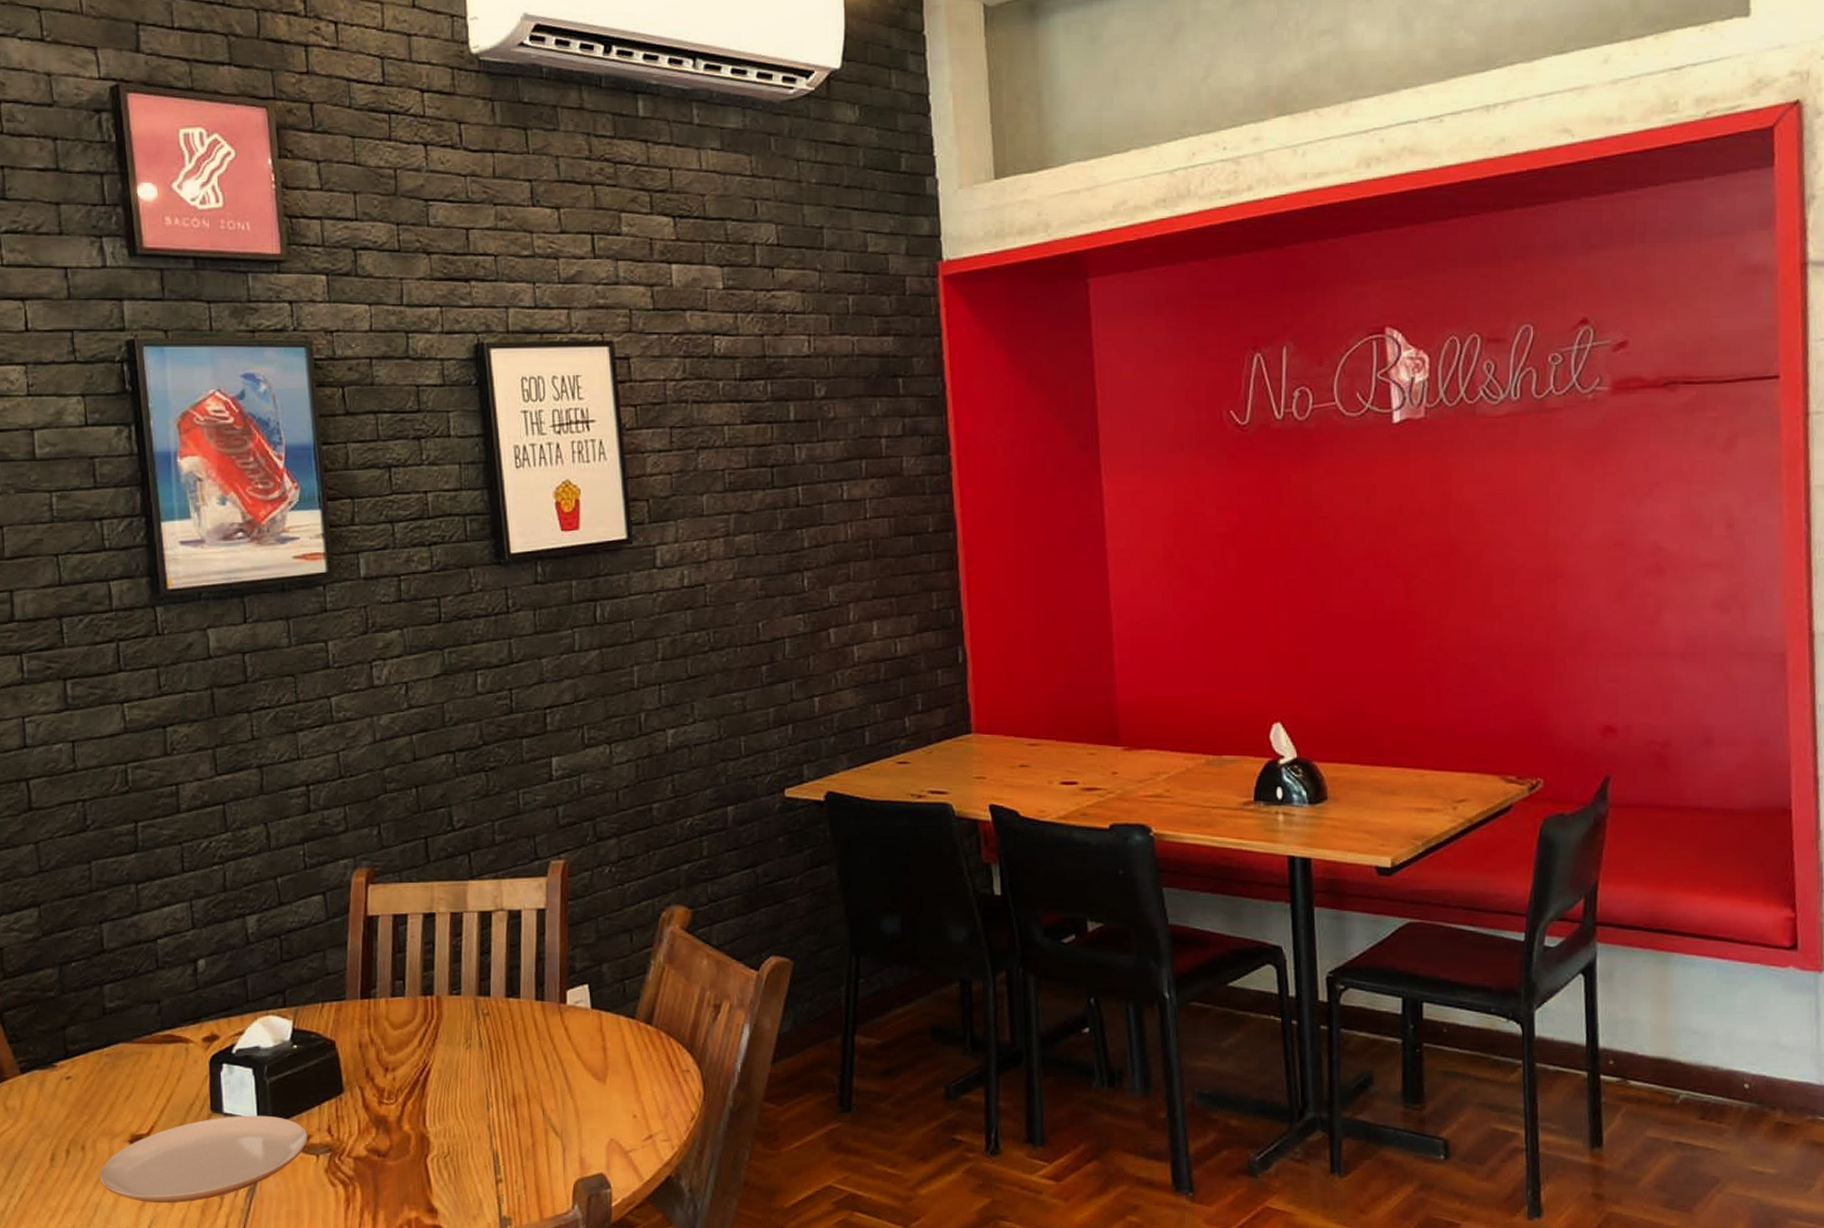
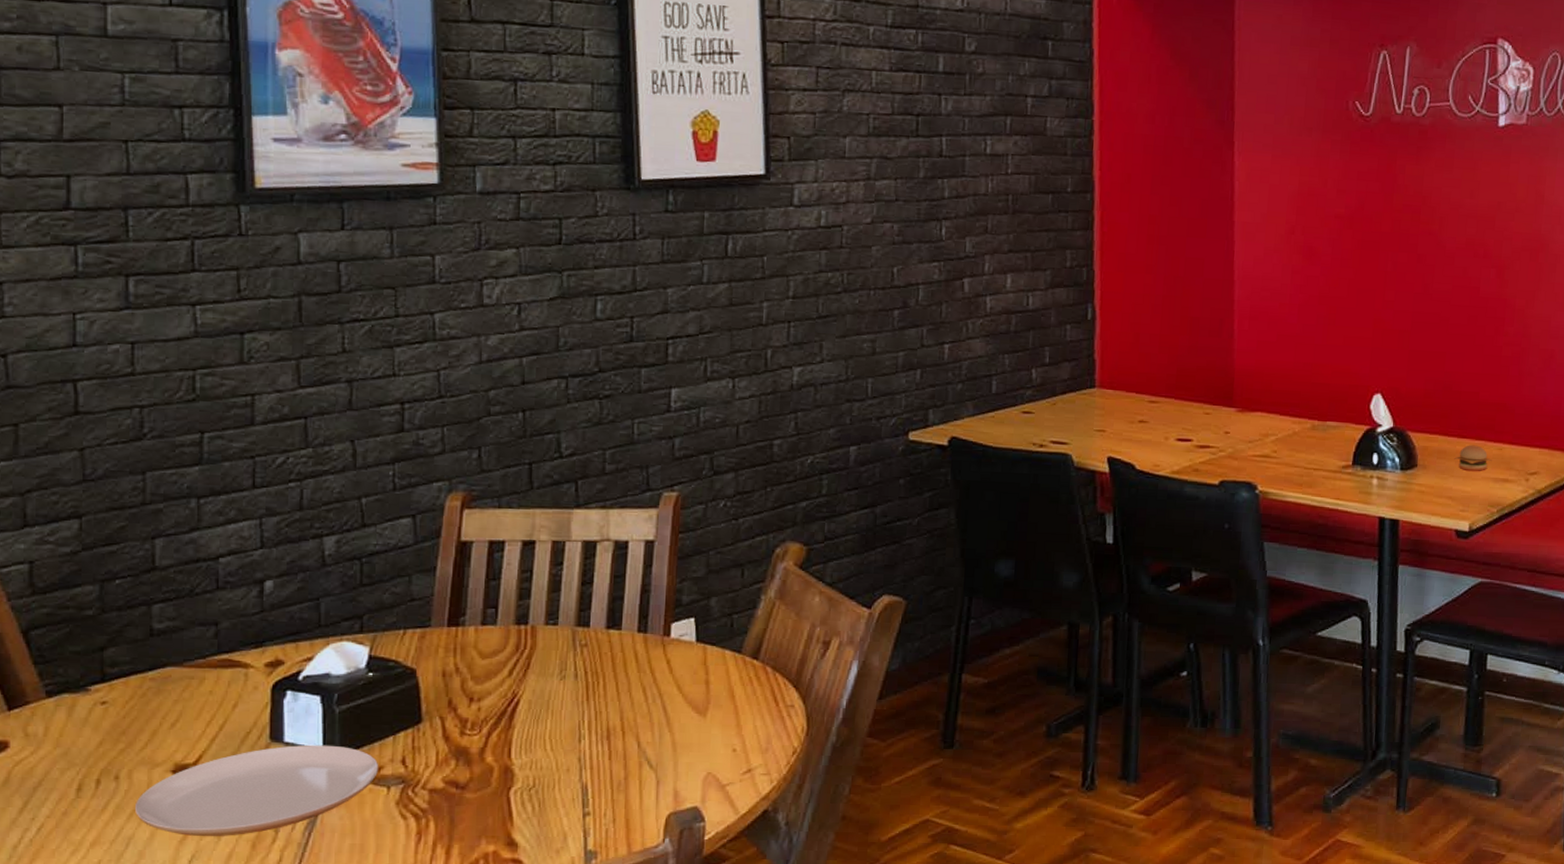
hamburger: none [1369,773,1412,802] -> present [1454,445,1492,472]

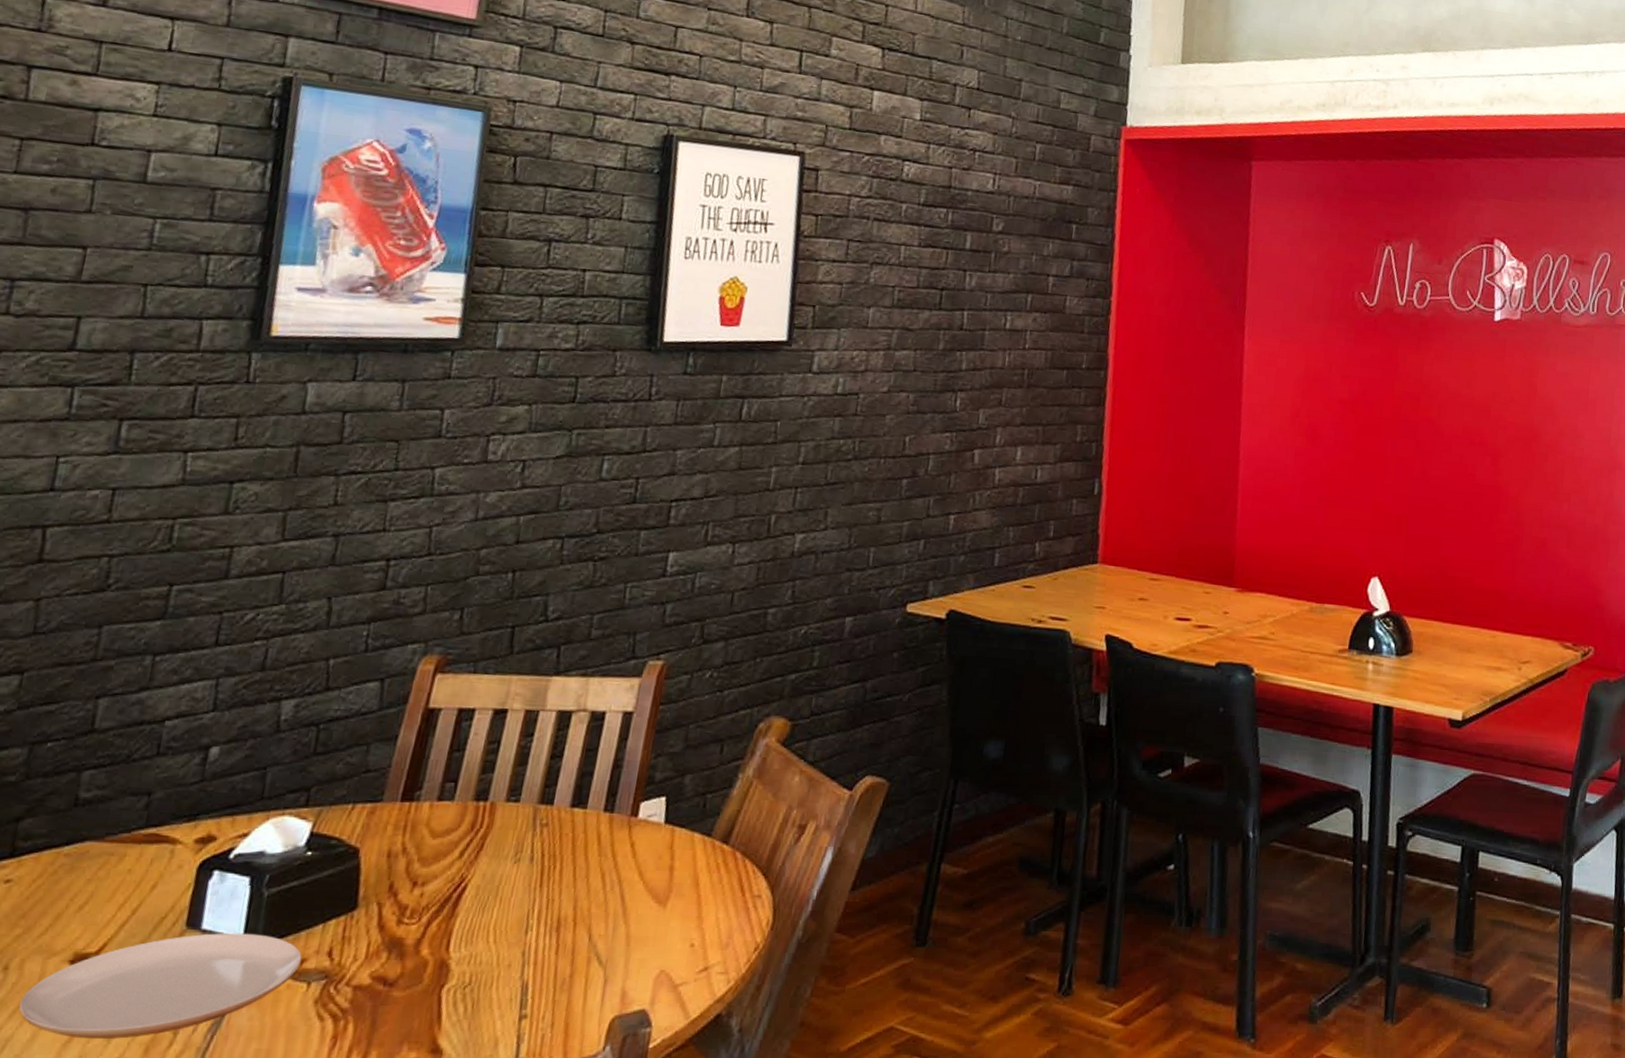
hamburger: present [1454,445,1492,472] -> none [1448,631,1486,659]

